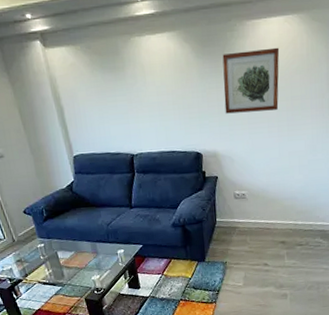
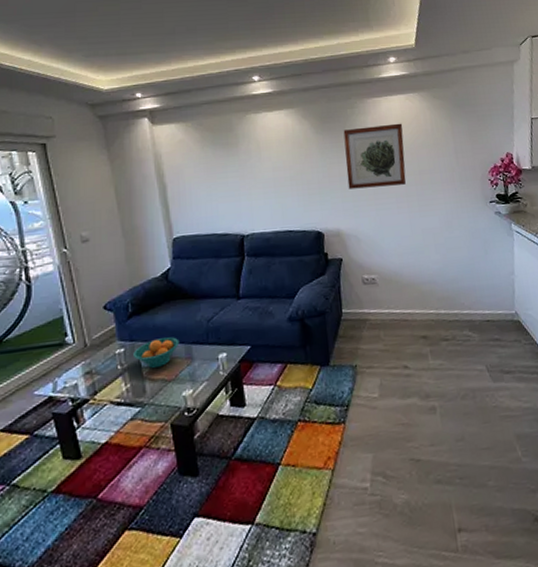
fruit bowl: none [51,236,87,260] -> present [133,337,180,369]

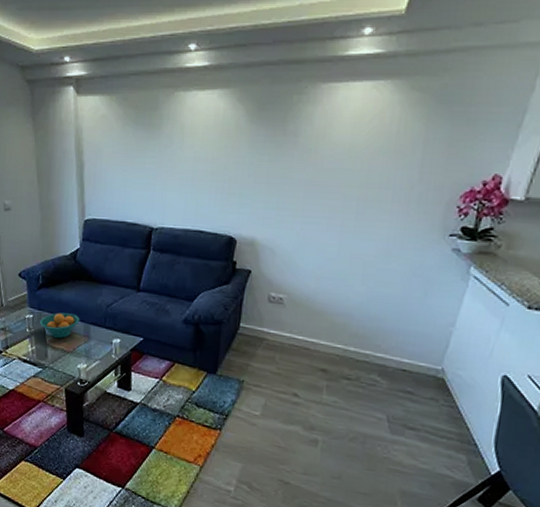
wall art: present [343,123,406,190] -> none [274,119,360,198]

